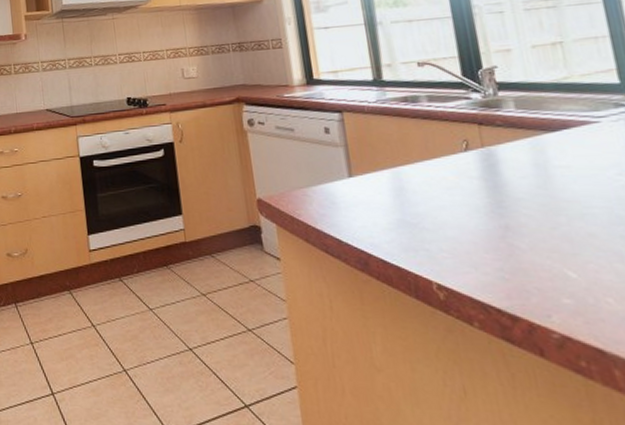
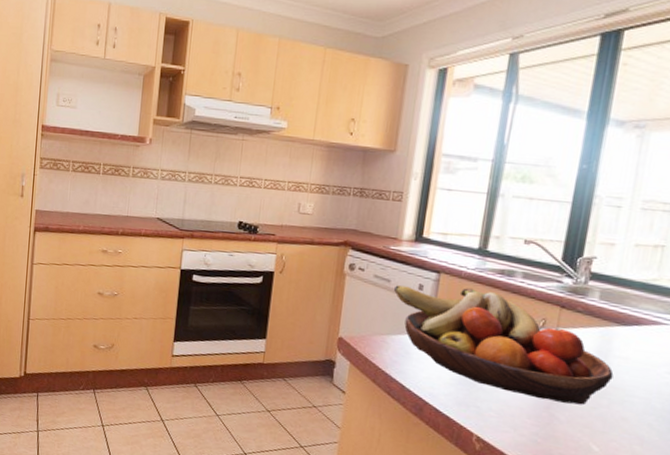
fruit bowl: none [300,122,562,229] -> present [394,285,614,405]

